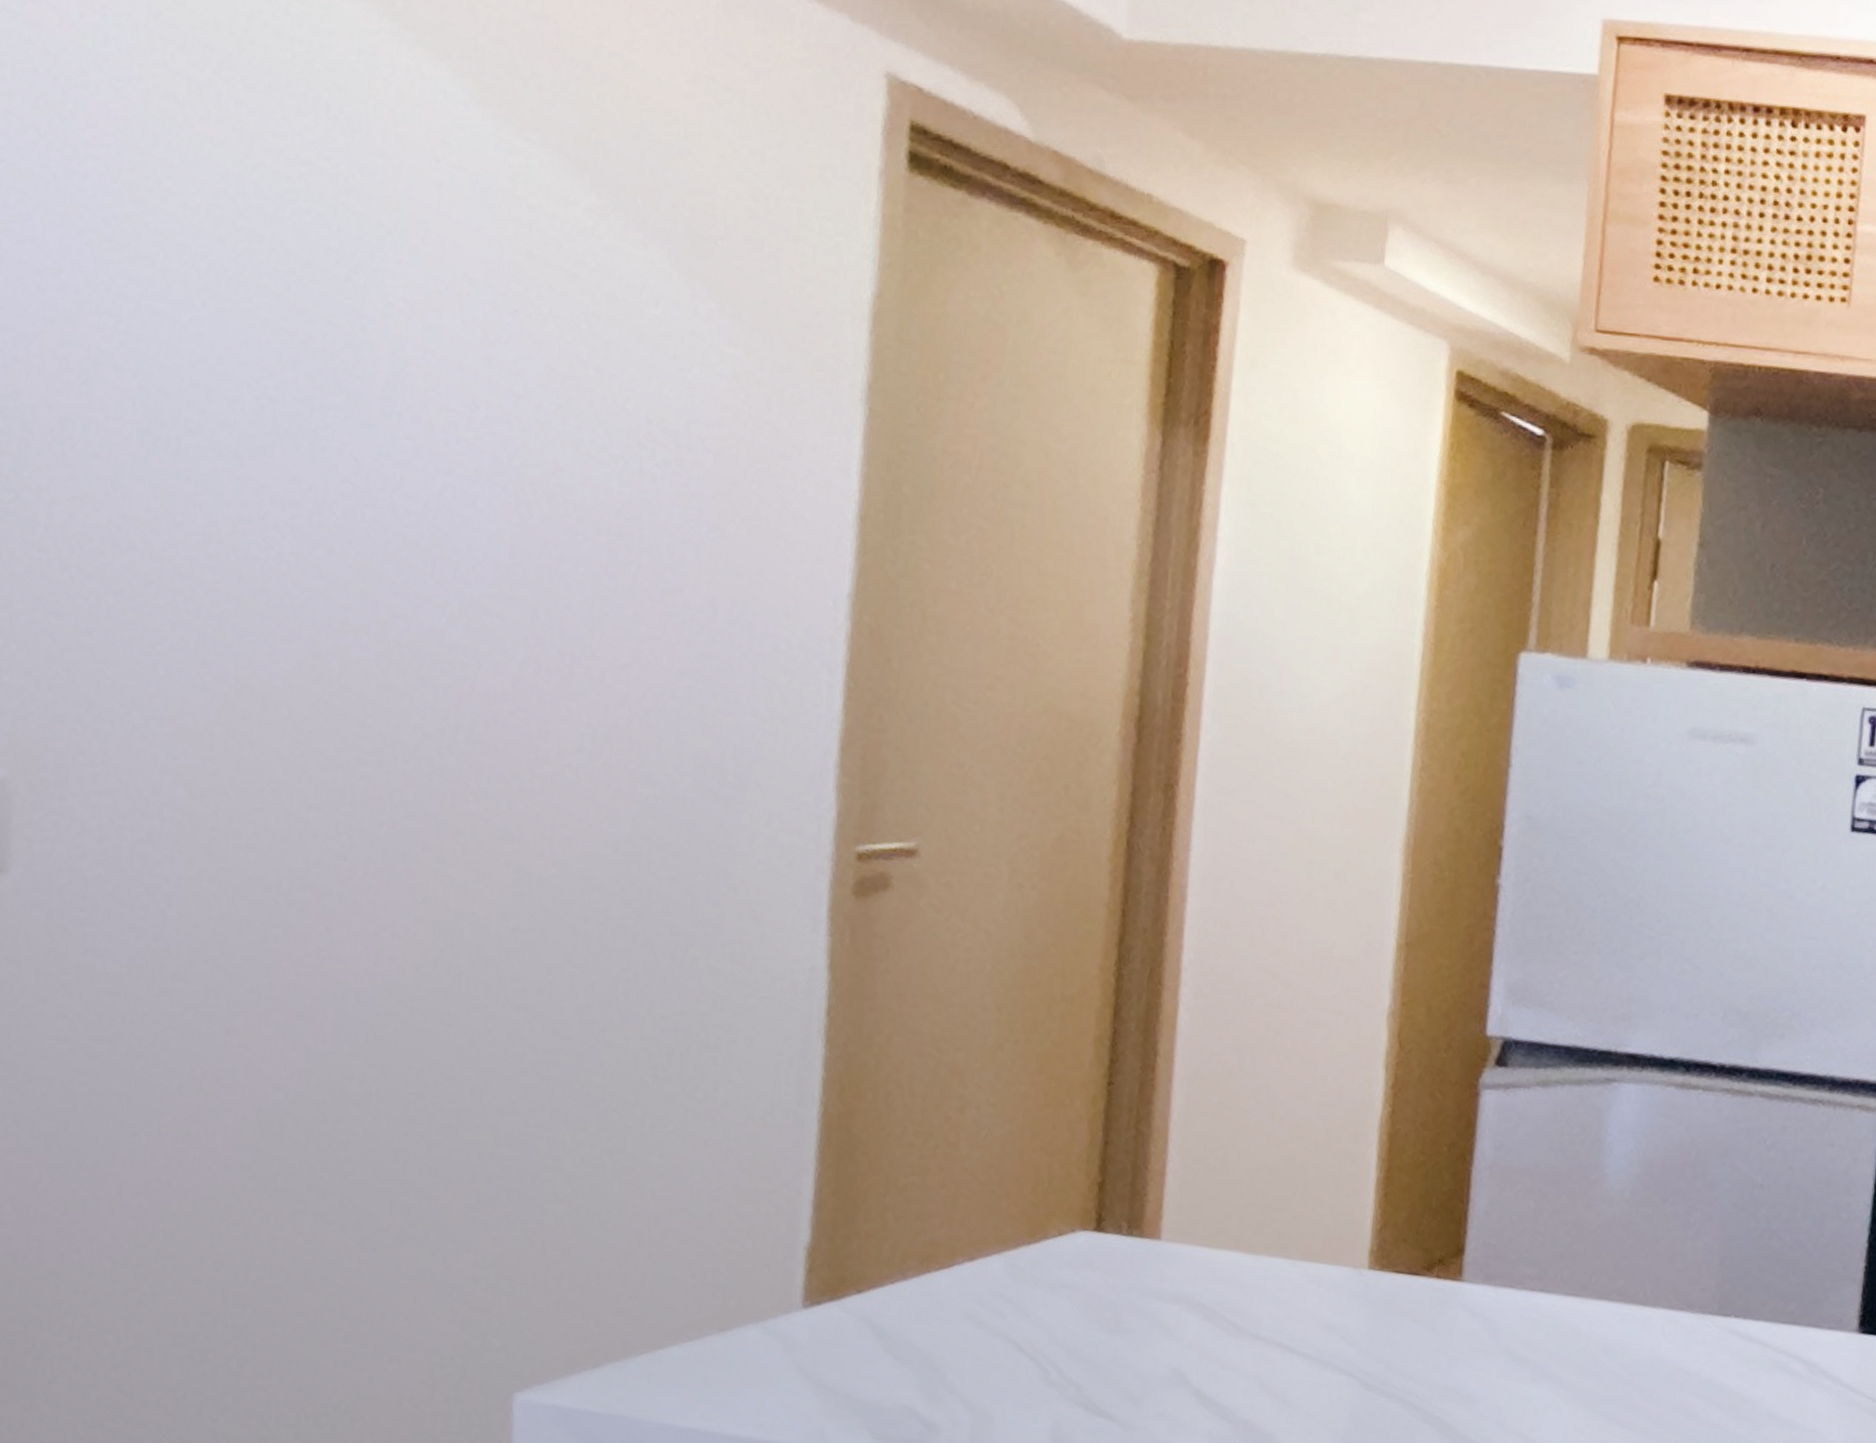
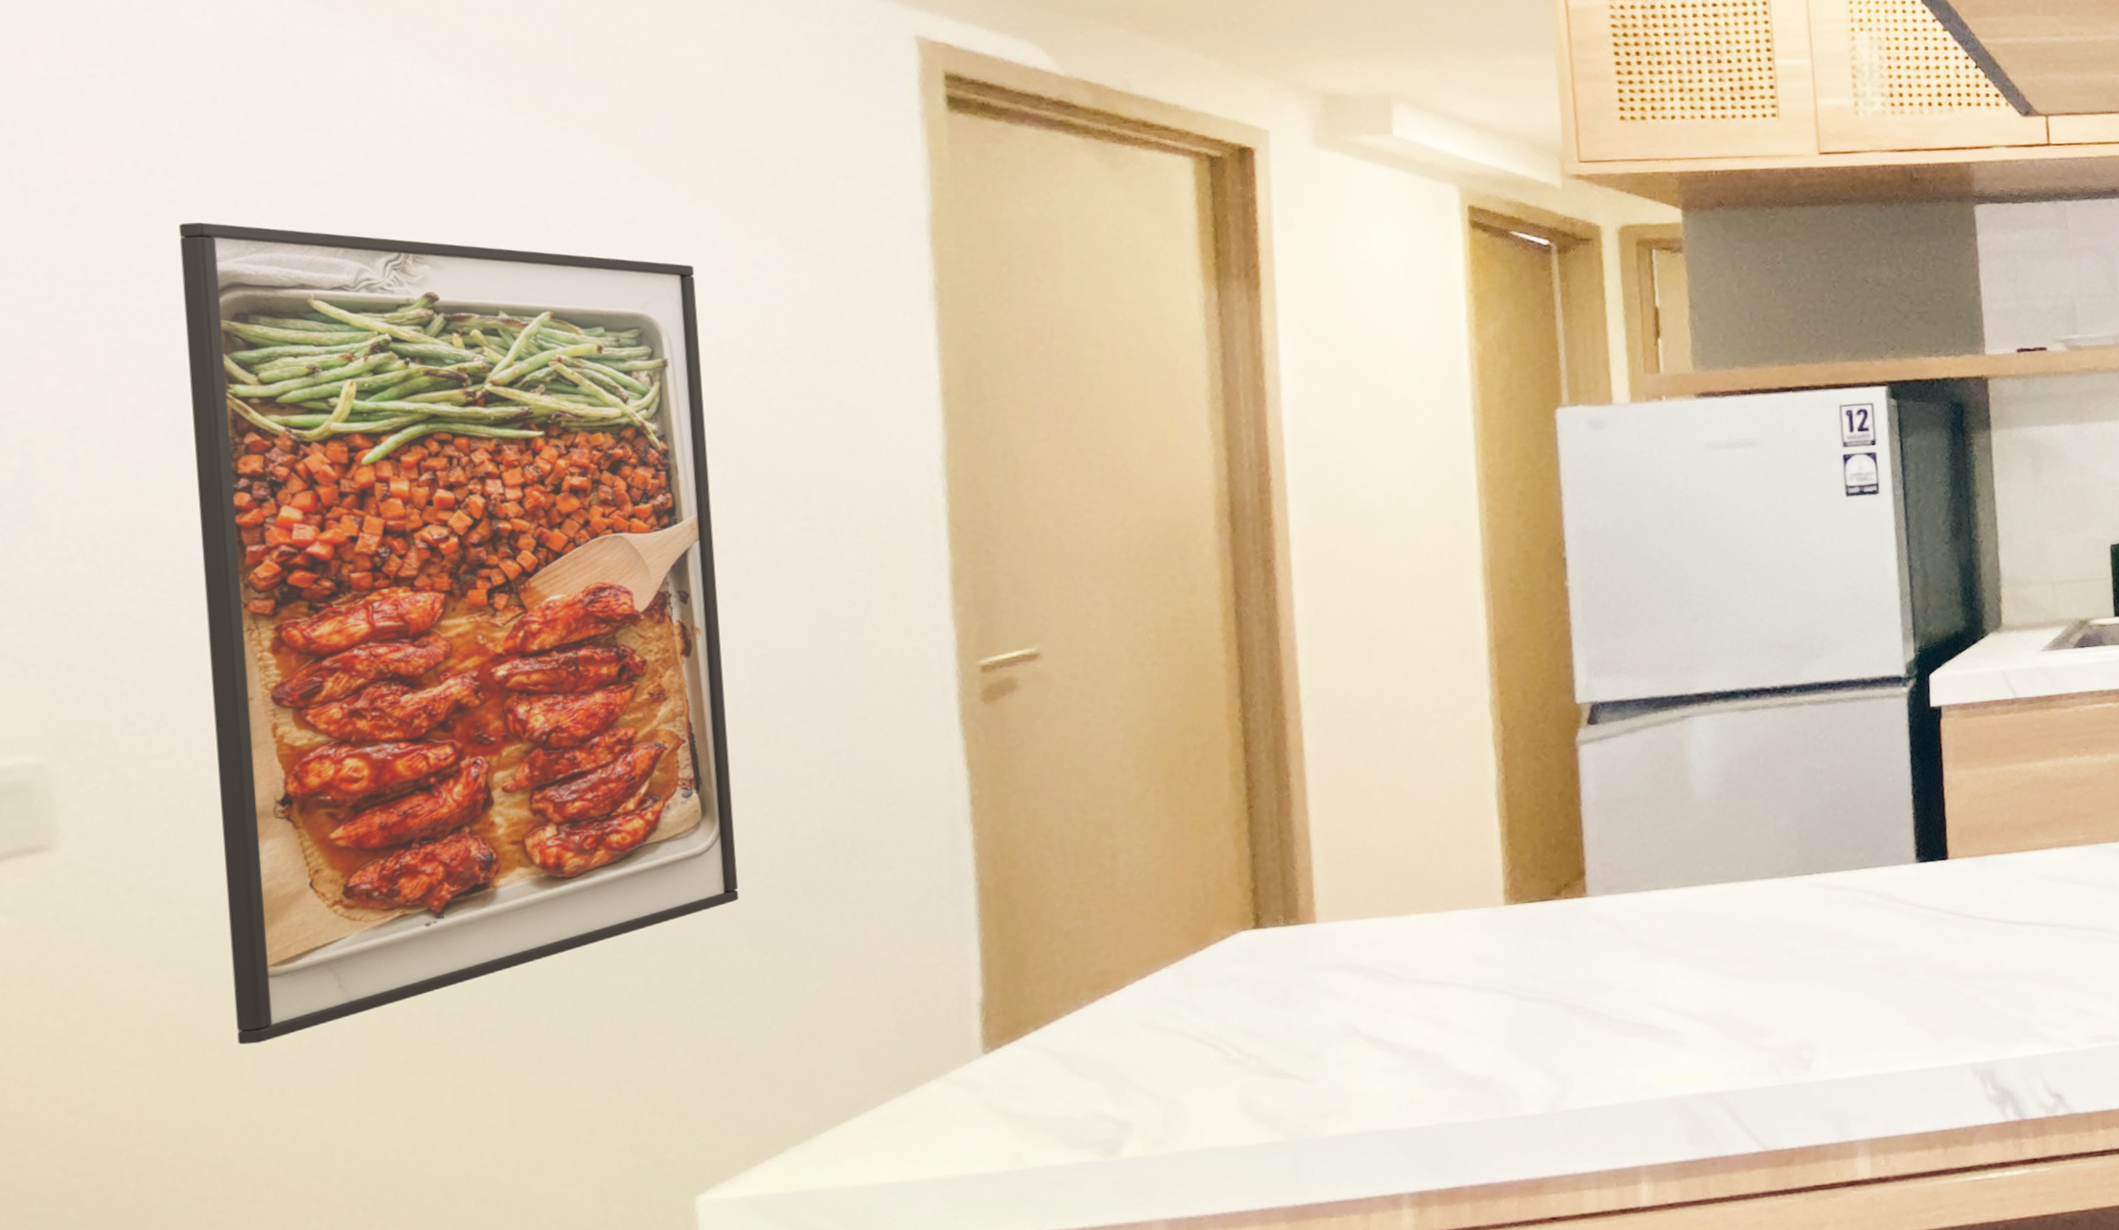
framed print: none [136,204,635,1123] -> present [178,222,740,1045]

